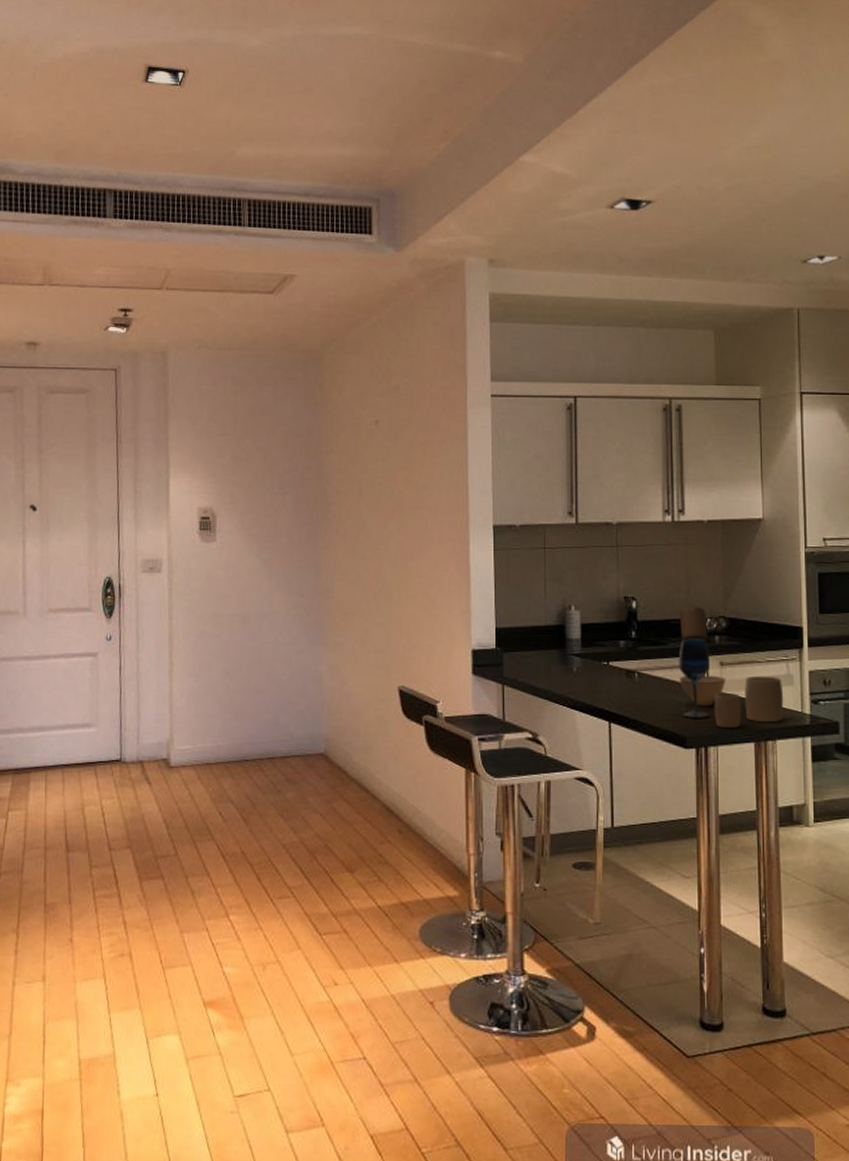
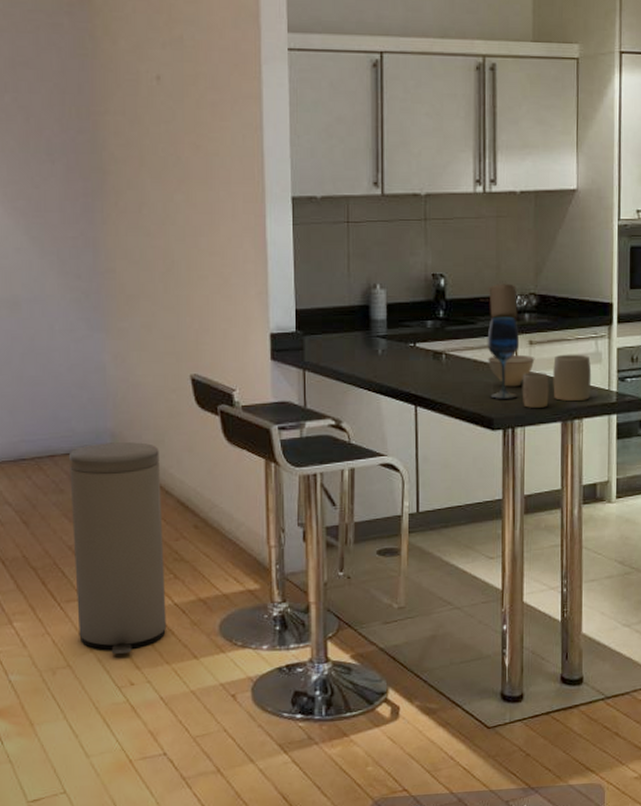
pedal bin: none [286,747,371,954] -> present [68,442,167,655]

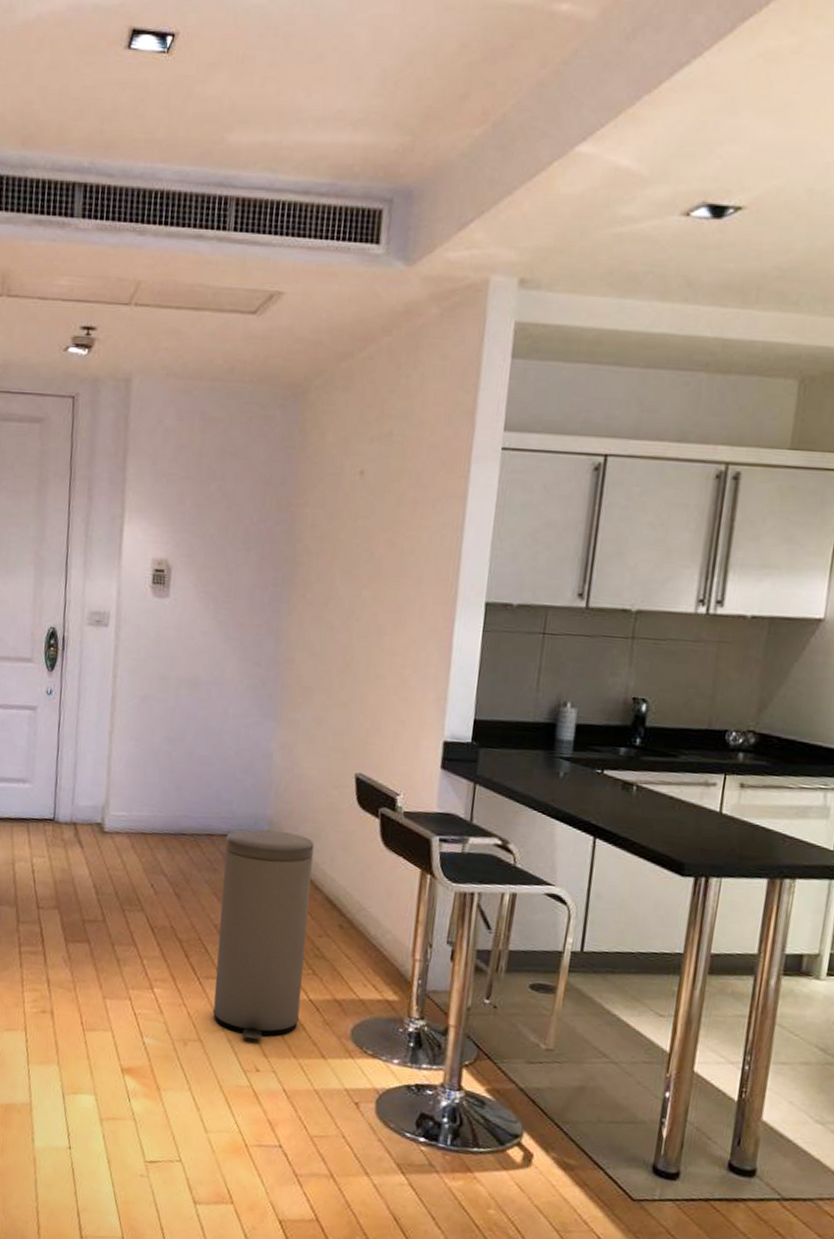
canister: present [481,281,528,319] -> none [687,713,746,757]
wineglass: present [487,316,520,399] -> none [684,752,729,845]
bowl: present [488,354,535,387] -> none [686,794,745,832]
mug: present [522,373,549,408] -> none [723,818,759,860]
mug: present [553,354,592,401] -> none [762,803,815,859]

